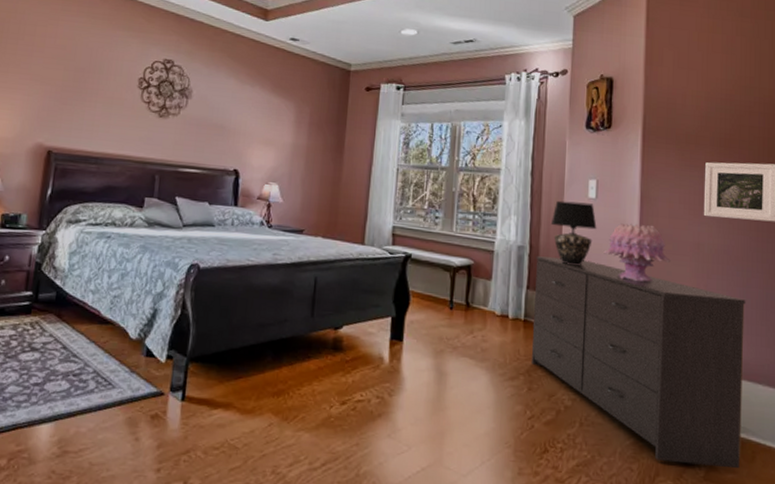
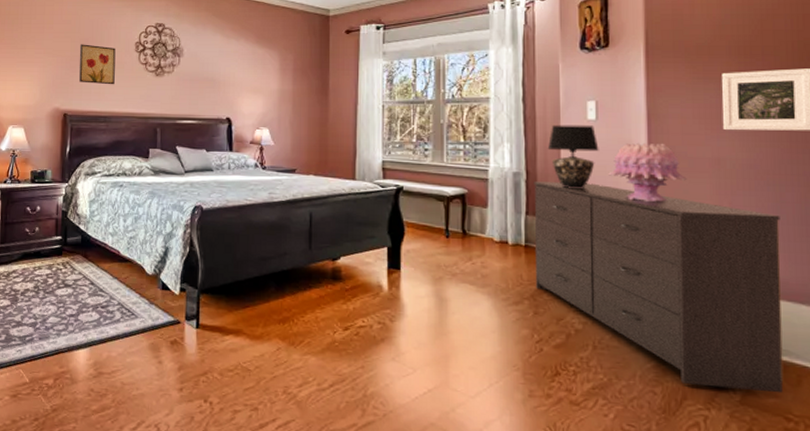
wall art: none [70,73,116,123] -> present [79,44,116,85]

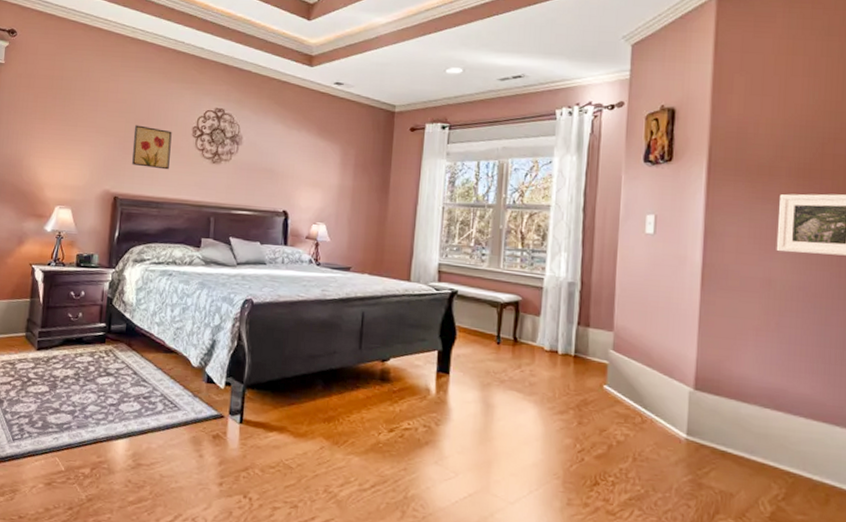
dresser: present [533,181,784,394] -> none [581,292,824,511]
table lamp: present [547,125,599,188] -> none [603,236,655,302]
decorative vase: present [608,143,687,202] -> none [661,259,737,319]

